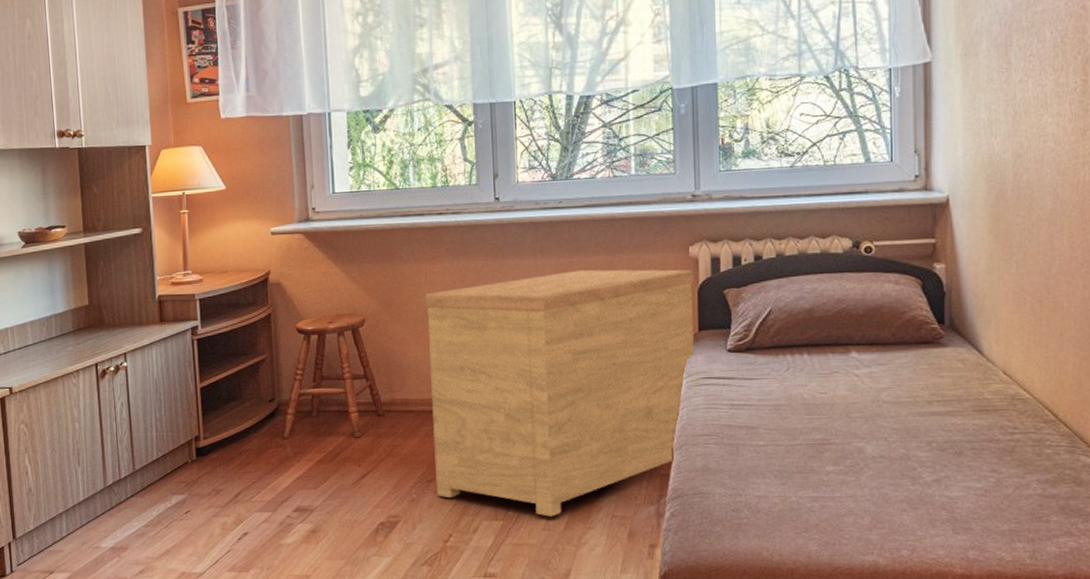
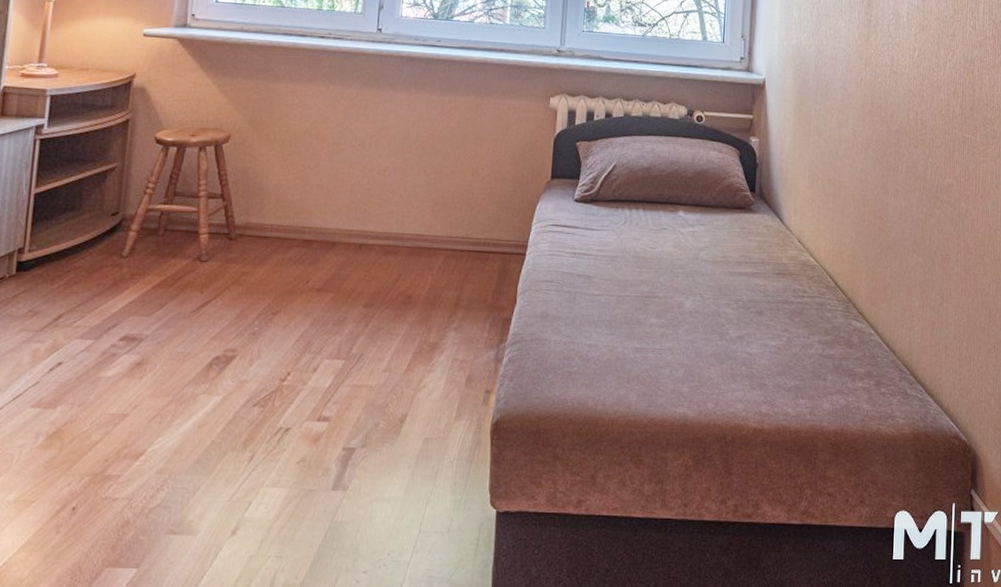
side table: present [424,269,694,517] -> none [280,108,552,358]

